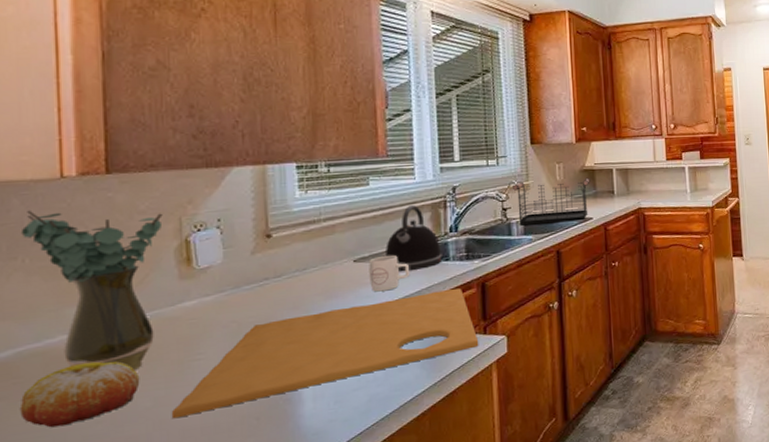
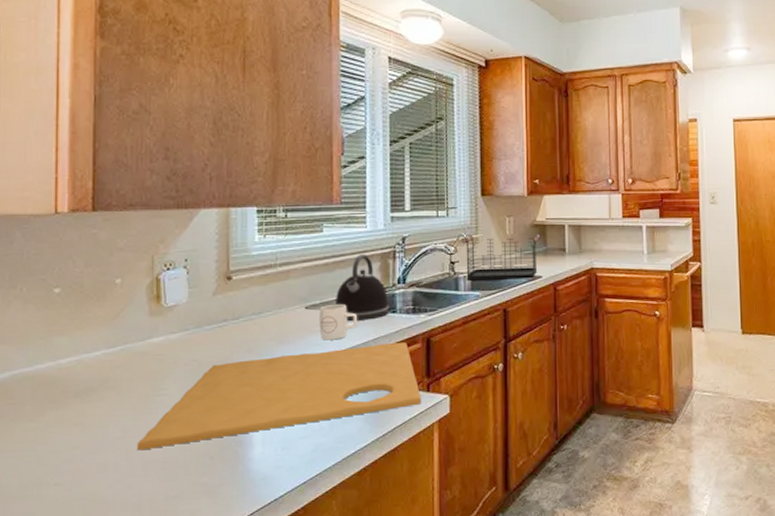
fruit: present [19,361,140,428] -> none [12,389,112,449]
vase: present [20,210,163,370] -> none [20,242,138,400]

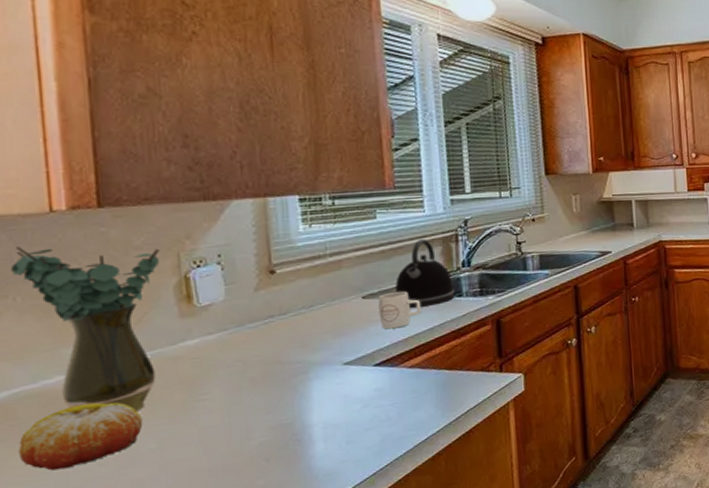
fruit: none [12,389,112,449] -> present [18,402,143,471]
vase: none [20,242,138,400] -> present [10,246,160,411]
cutting board: present [136,342,422,451] -> none [176,324,495,461]
dish rack: present [460,233,541,281] -> none [526,209,609,260]

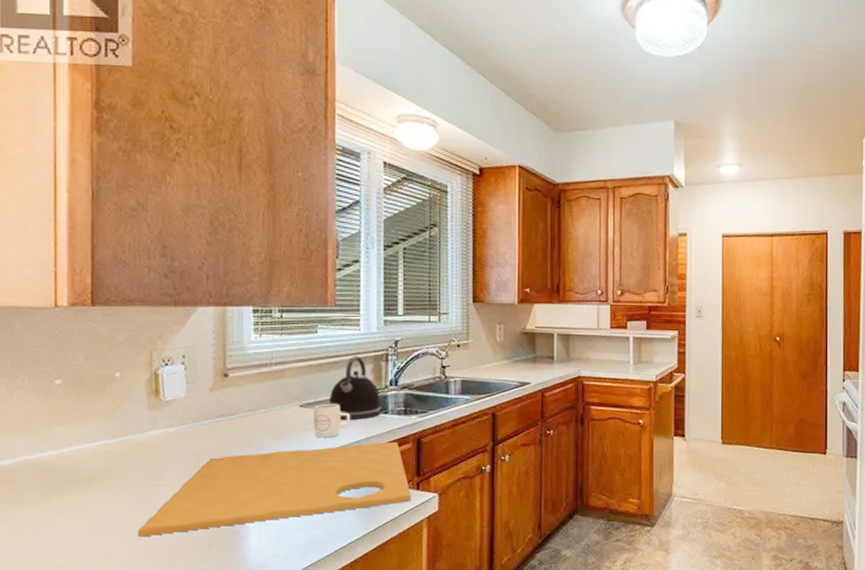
vase: present [10,246,160,411] -> none [22,334,137,488]
fruit: present [18,402,143,471] -> none [17,477,113,532]
cutting board: none [176,324,495,461] -> present [137,441,412,537]

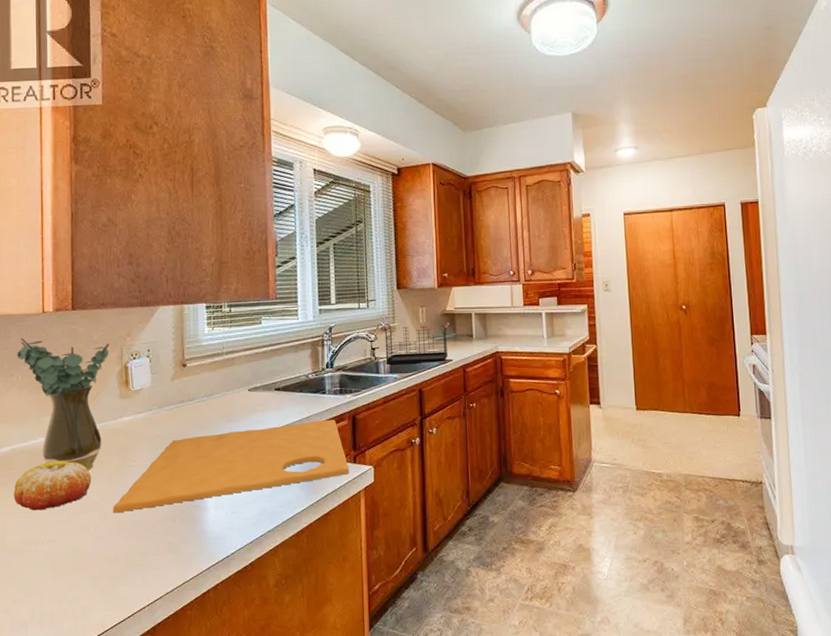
fruit: none [17,477,113,532] -> present [13,461,92,511]
vase: none [22,334,137,488] -> present [16,337,109,470]
mug: present [313,403,351,438] -> none [260,386,293,418]
kettle: present [330,356,382,420] -> none [274,343,320,401]
dish rack: none [452,340,530,385] -> present [380,321,451,365]

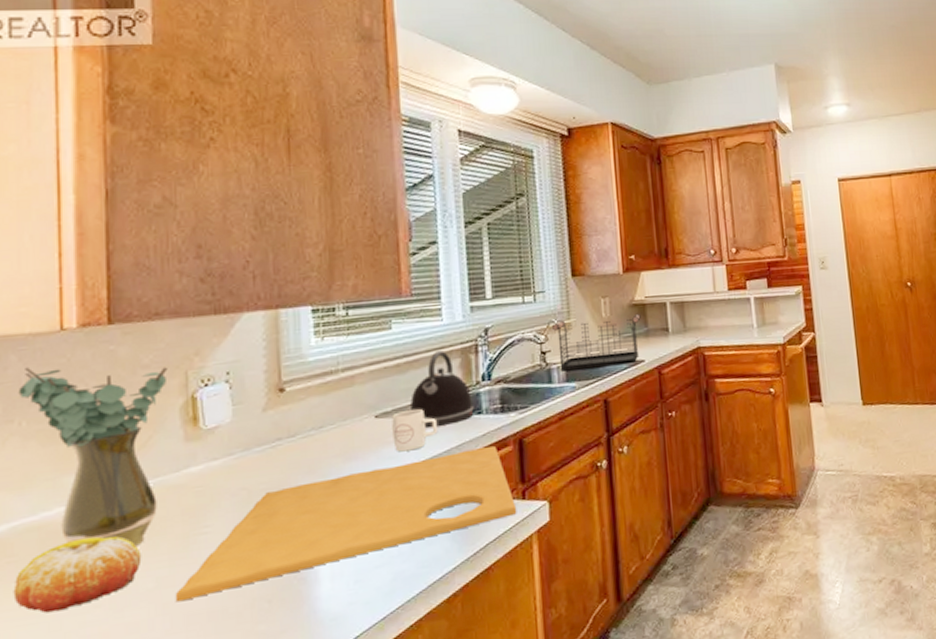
mug: none [260,386,293,418] -> present [392,408,438,452]
kettle: none [274,343,320,401] -> present [410,351,474,427]

